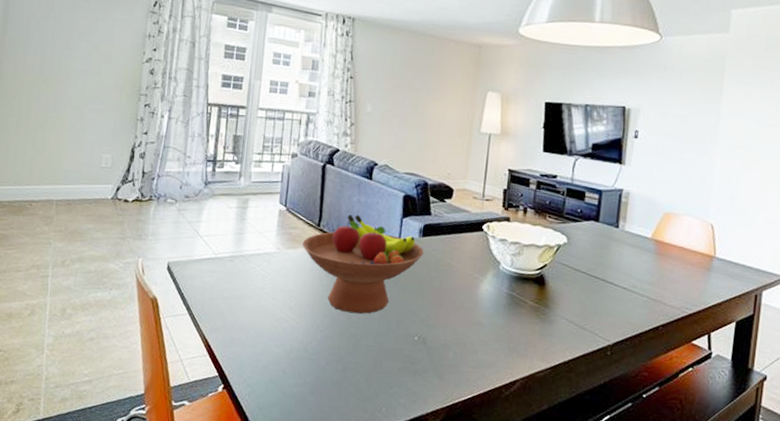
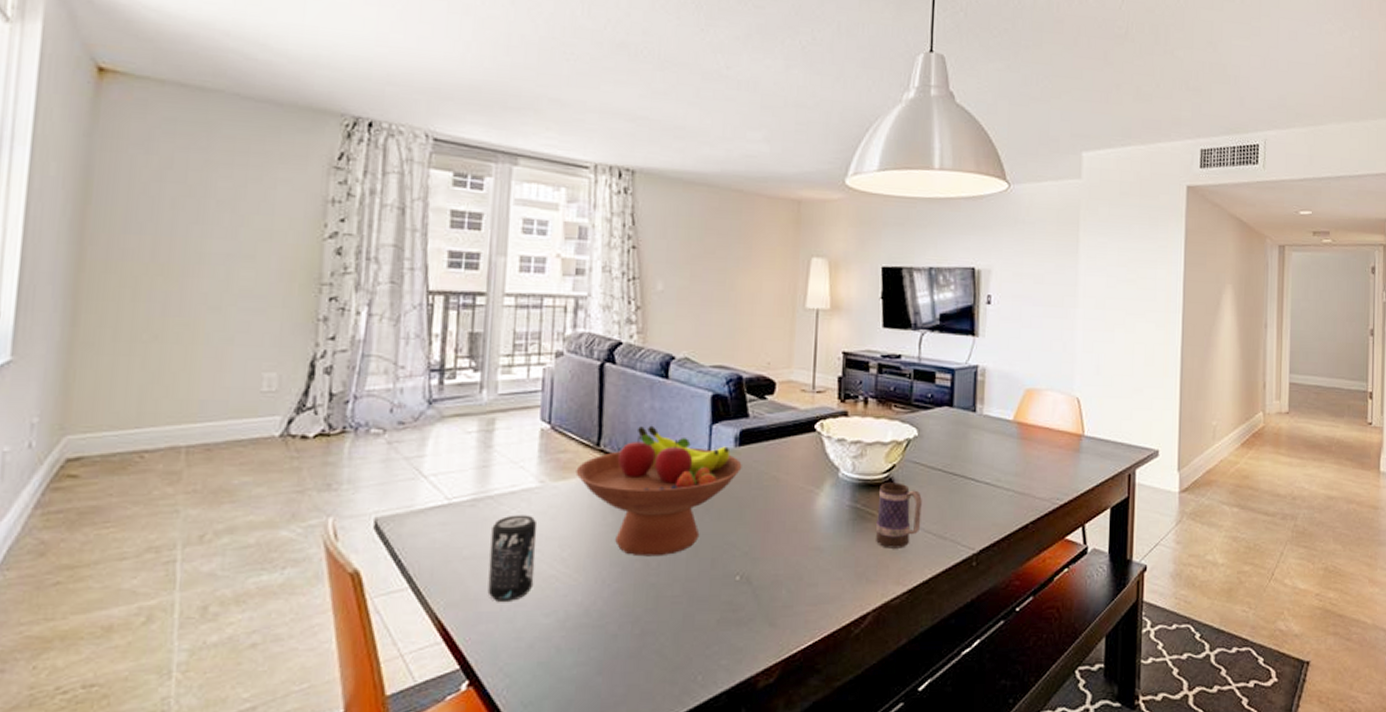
beverage can: none [238,270,274,333] -> present [487,515,538,602]
mug: none [527,278,567,333] -> present [875,482,922,549]

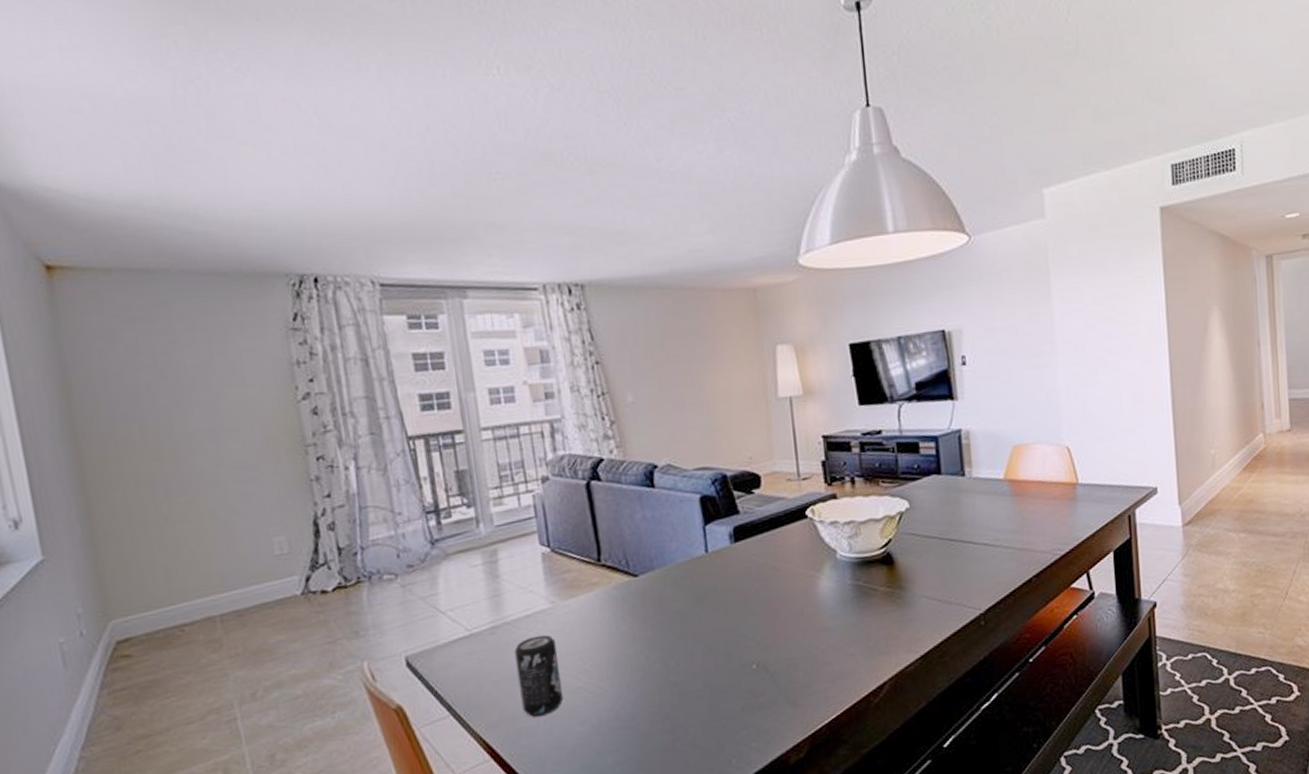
fruit bowl: present [576,425,742,557] -> none [582,534,741,659]
mug: present [875,482,922,549] -> none [879,555,925,620]

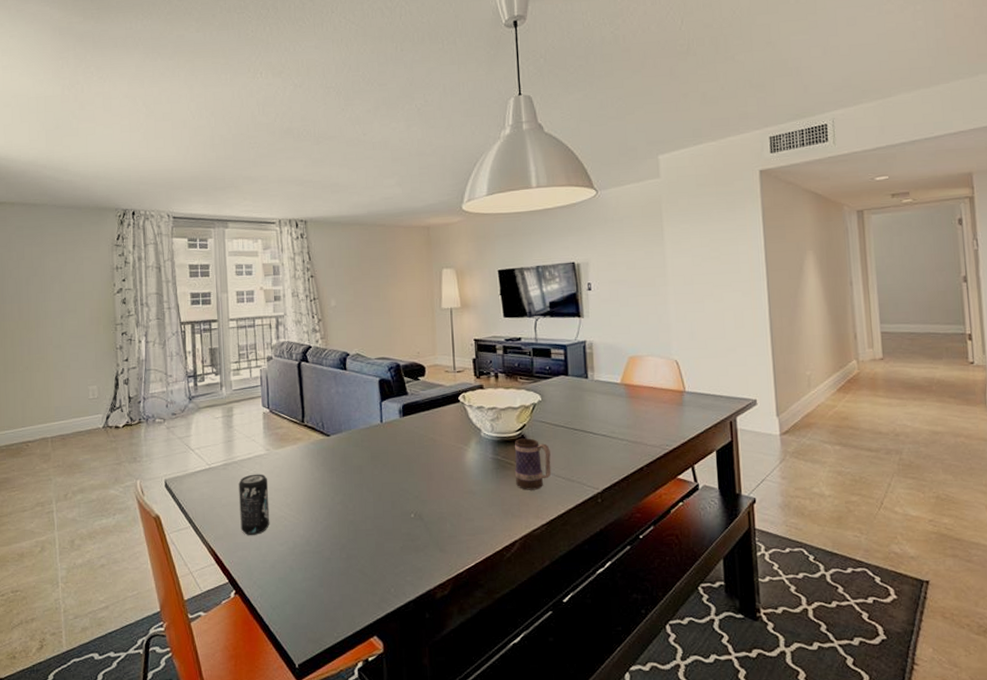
mug: none [879,555,925,620] -> present [514,438,552,490]

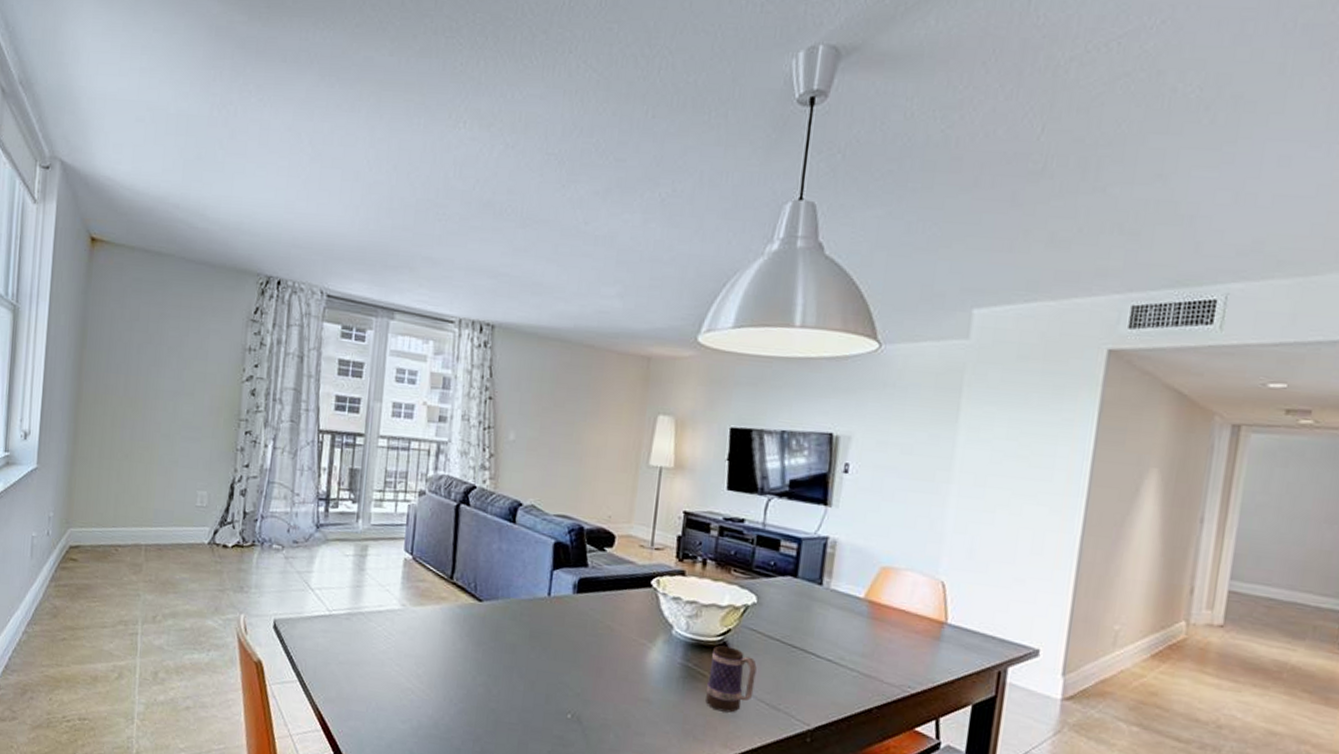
beverage can: present [239,474,270,535] -> none [357,631,399,705]

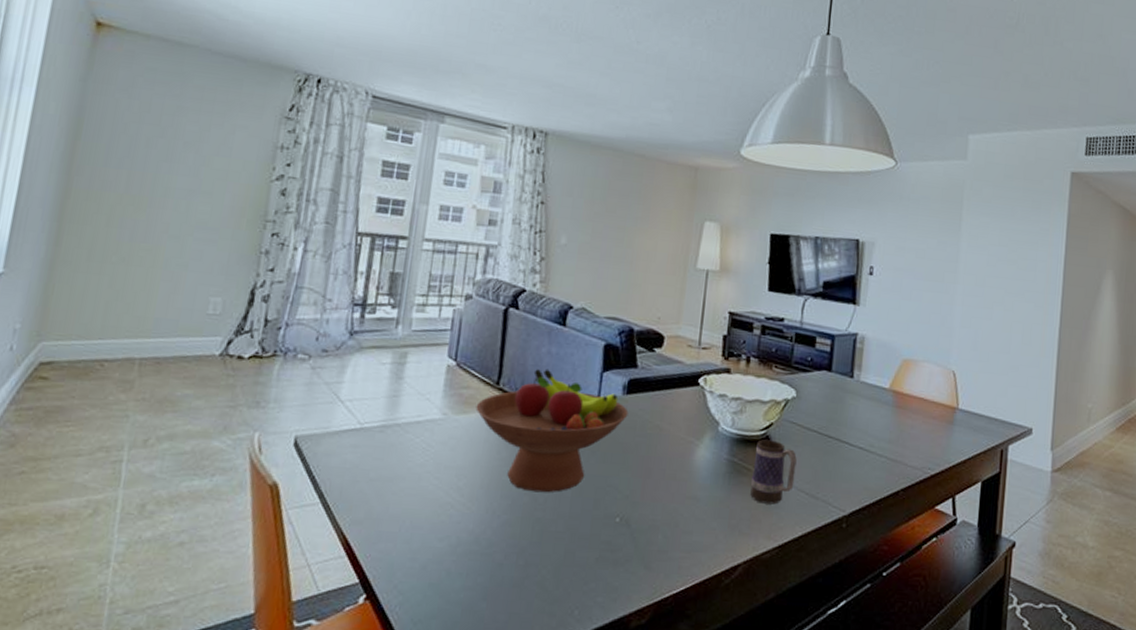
fruit bowl: none [431,565,579,686] -> present [475,369,629,493]

